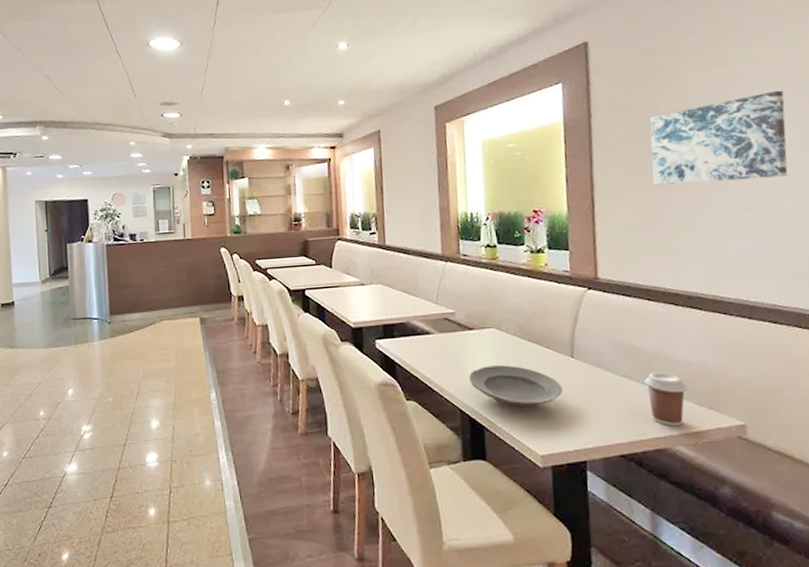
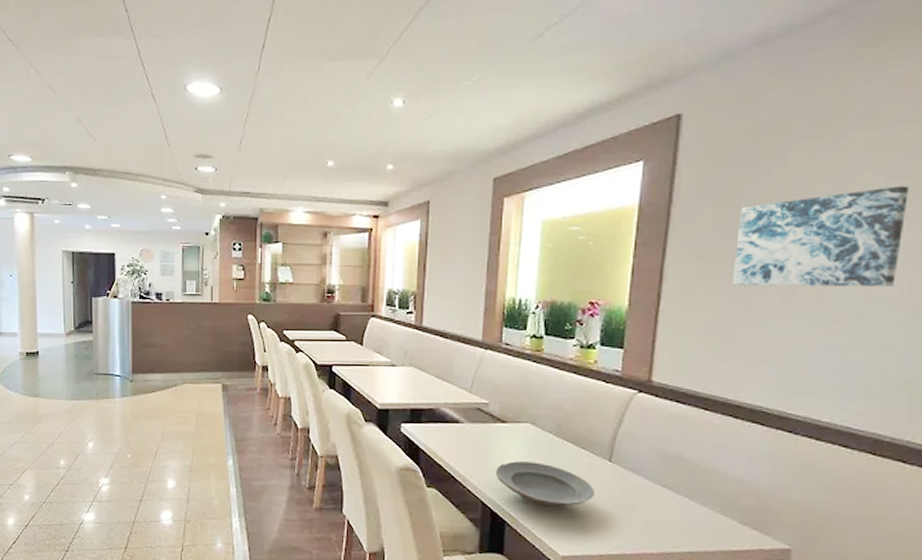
coffee cup: present [644,372,688,427] -> none [686,485,733,543]

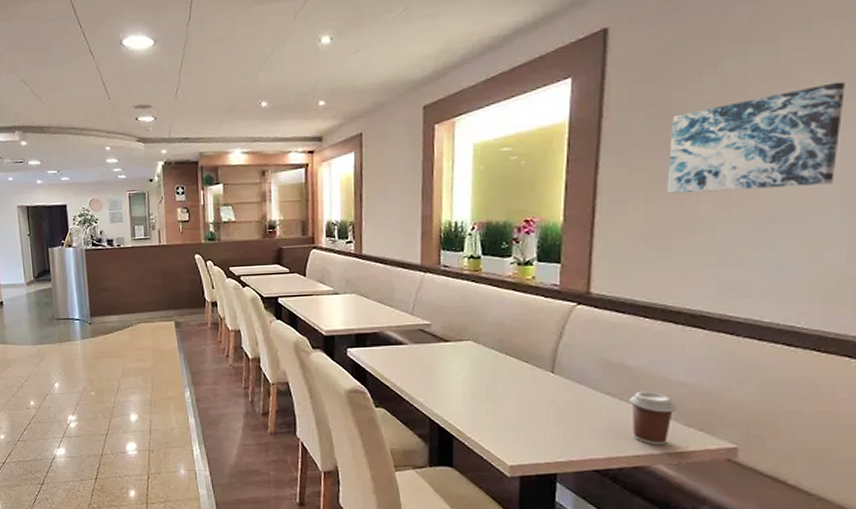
plate: present [496,461,594,508] -> none [441,378,538,420]
coffee cup: none [686,485,733,543] -> present [630,391,677,446]

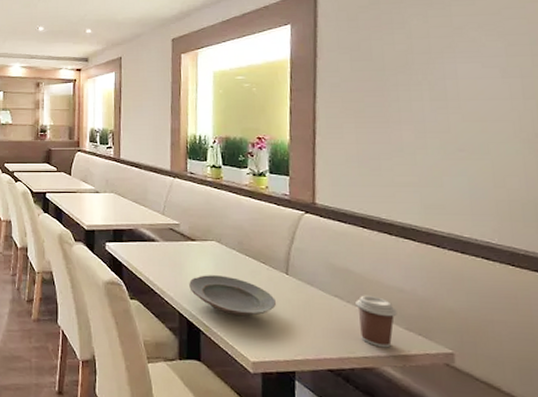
plate: none [441,378,538,420] -> present [189,275,276,317]
wall art: present [667,81,845,194] -> none [372,41,507,123]

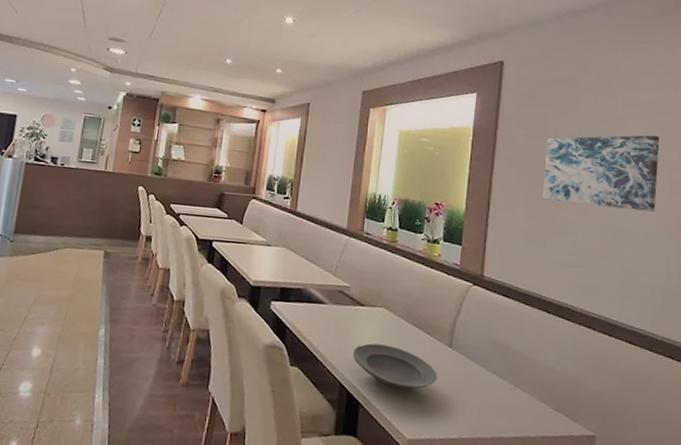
coffee cup: present [355,295,397,348] -> none [512,373,548,429]
wall art: none [372,41,507,123] -> present [543,135,660,212]

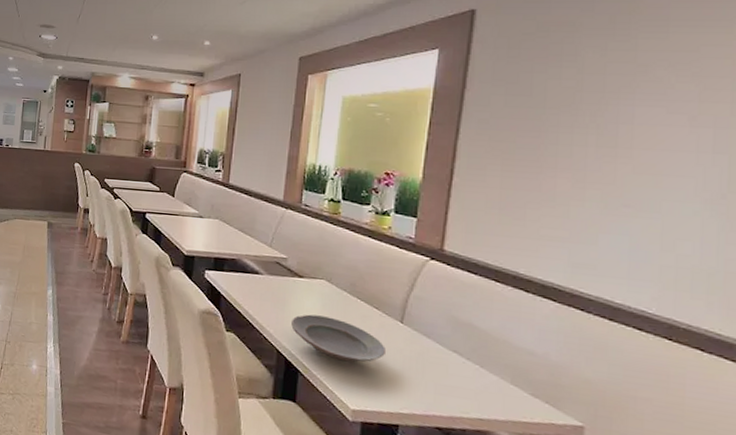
wall art: present [543,135,660,212] -> none [524,84,701,178]

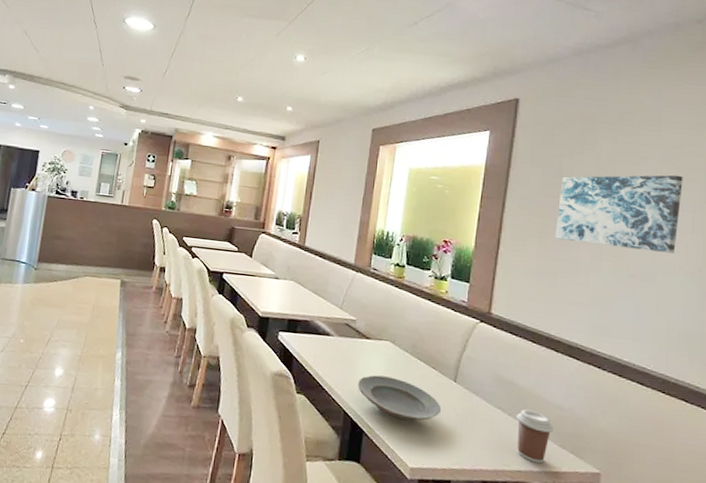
coffee cup: none [476,353,524,413] -> present [516,409,554,464]
wall art: none [524,84,701,178] -> present [555,174,683,253]

